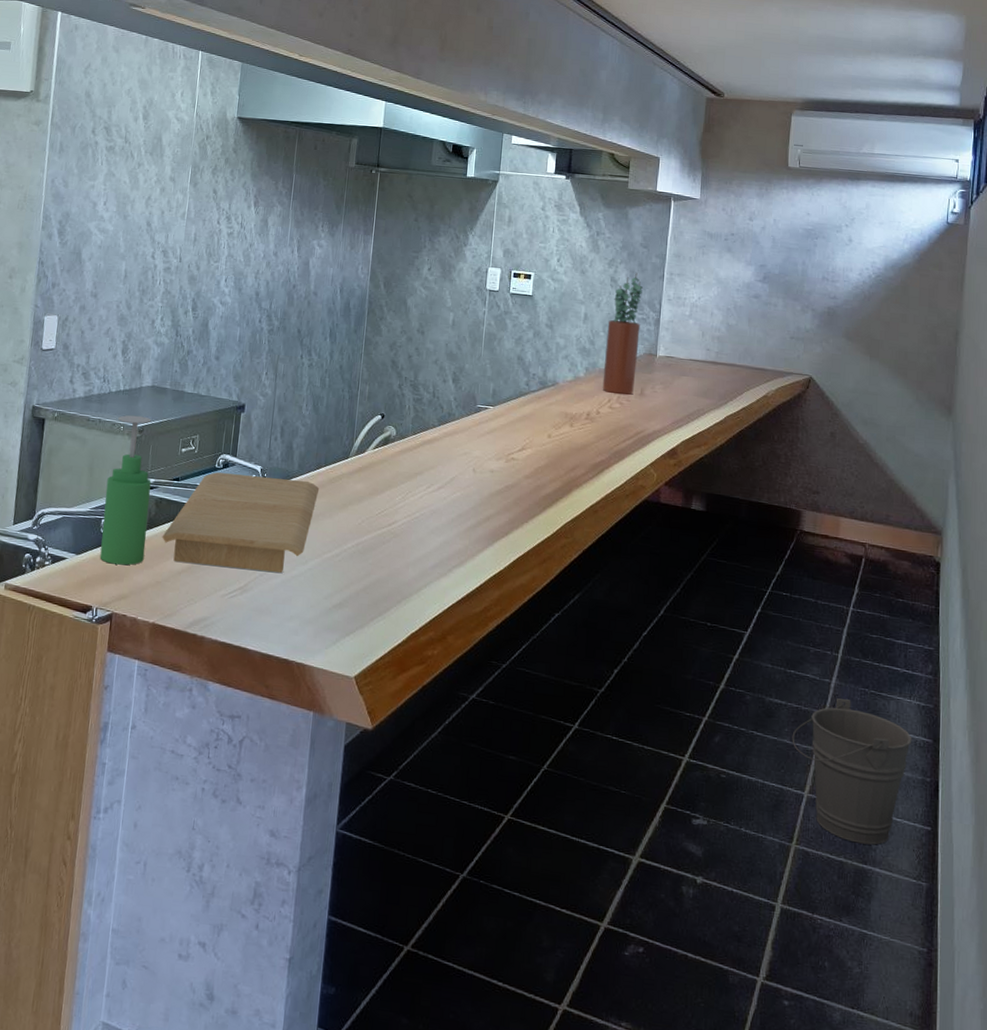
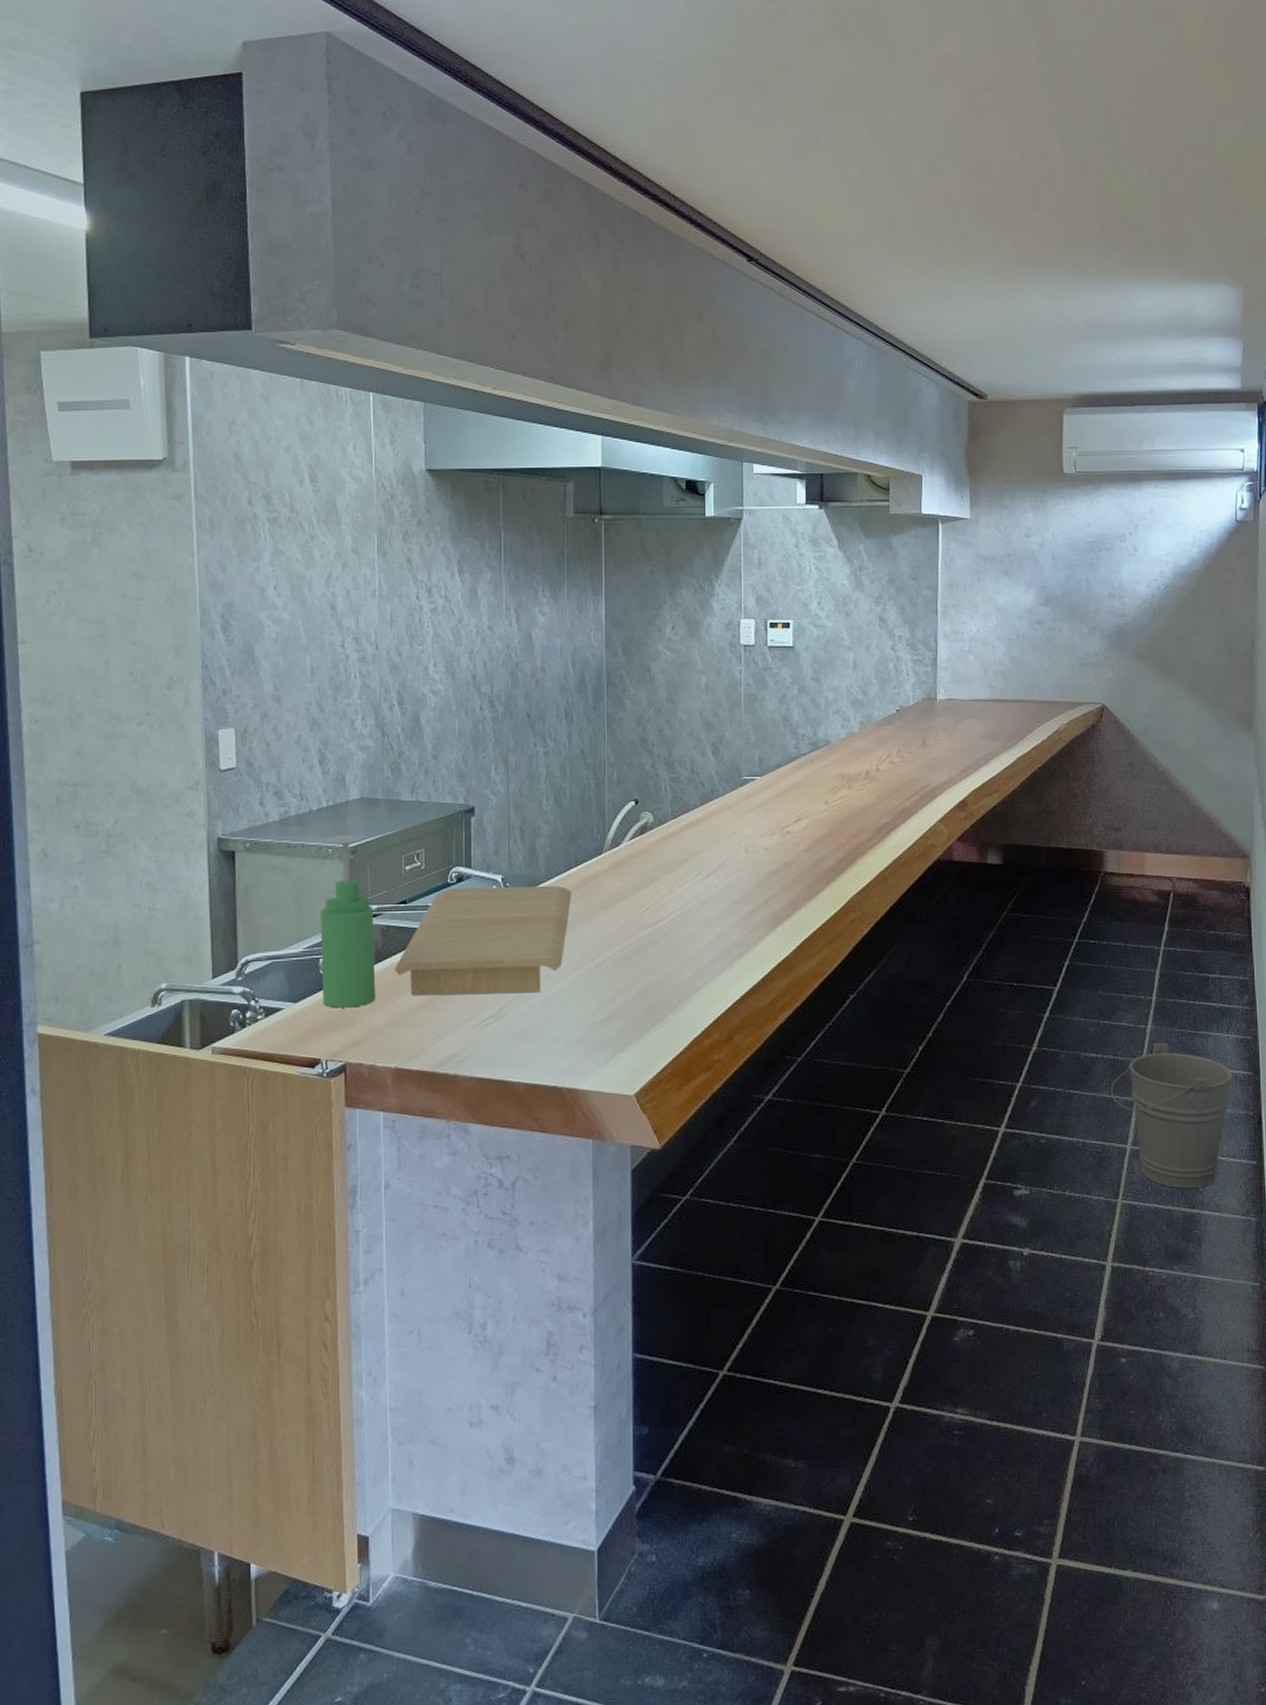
vase: present [602,272,643,395] -> none [879,608,916,748]

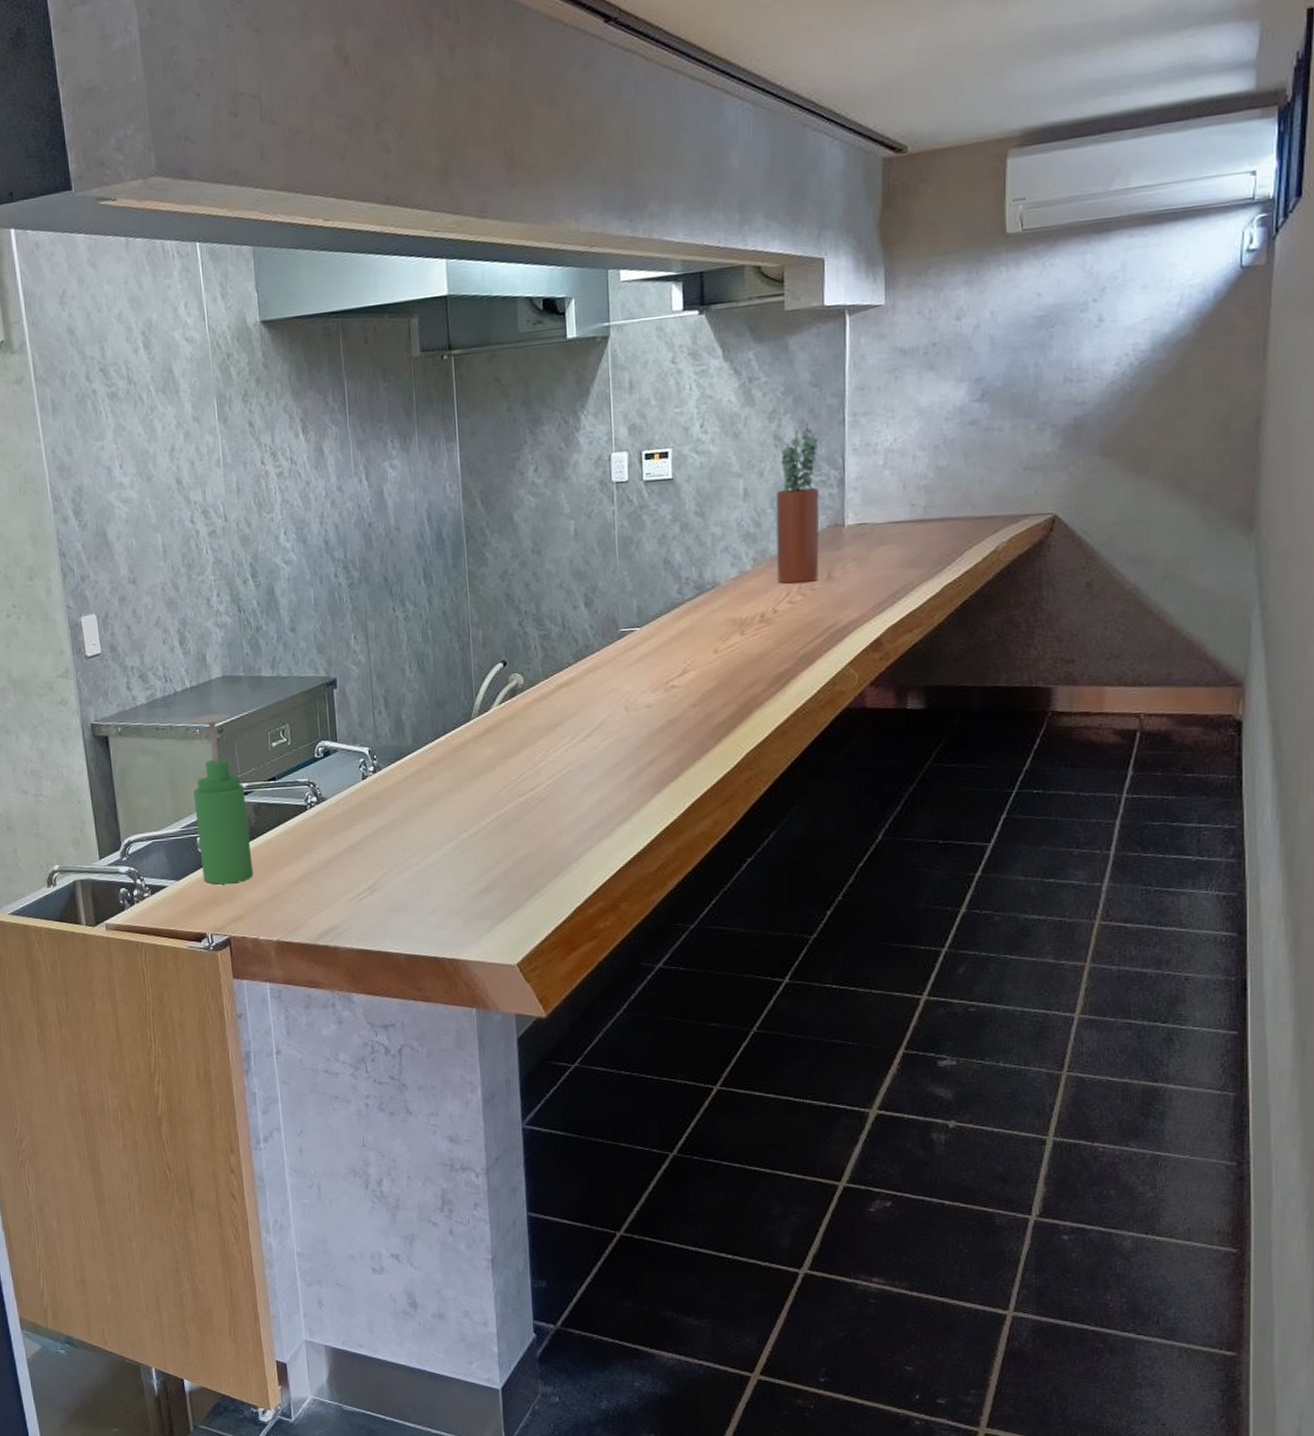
cutting board: present [394,885,573,995] -> none [268,755,442,870]
vase: none [879,608,916,748] -> present [775,421,820,585]
bucket: present [1110,1043,1233,1189] -> none [1055,902,1211,1061]

